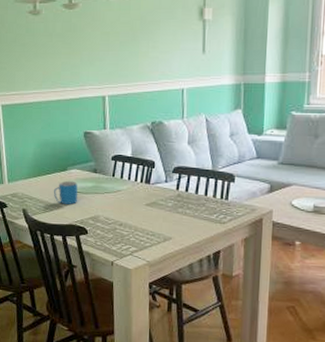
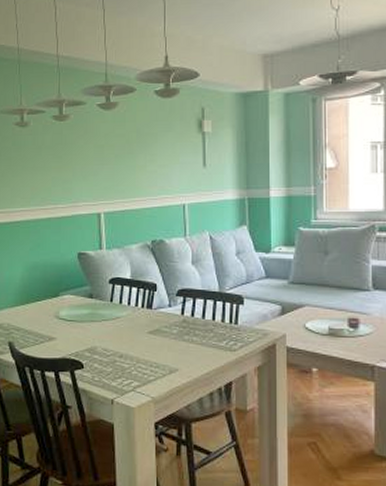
mug: present [53,180,78,205] -> none [43,307,72,336]

